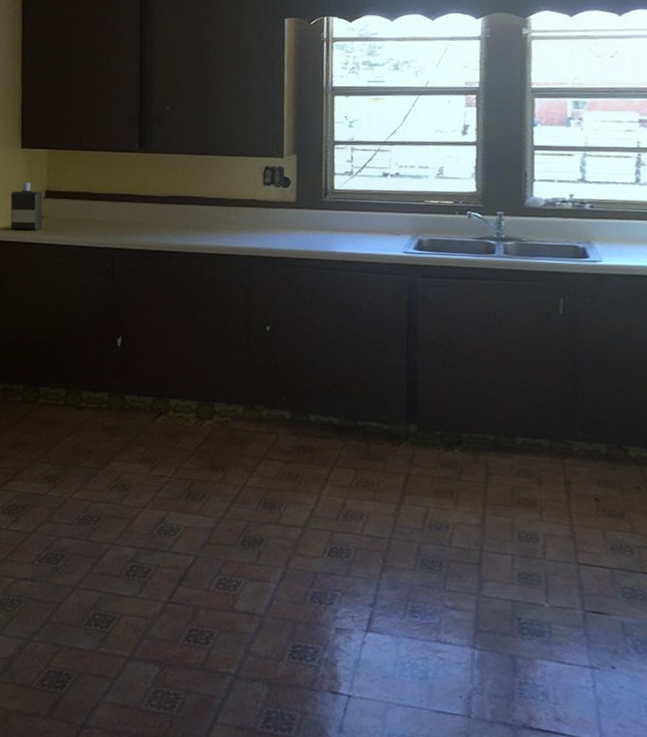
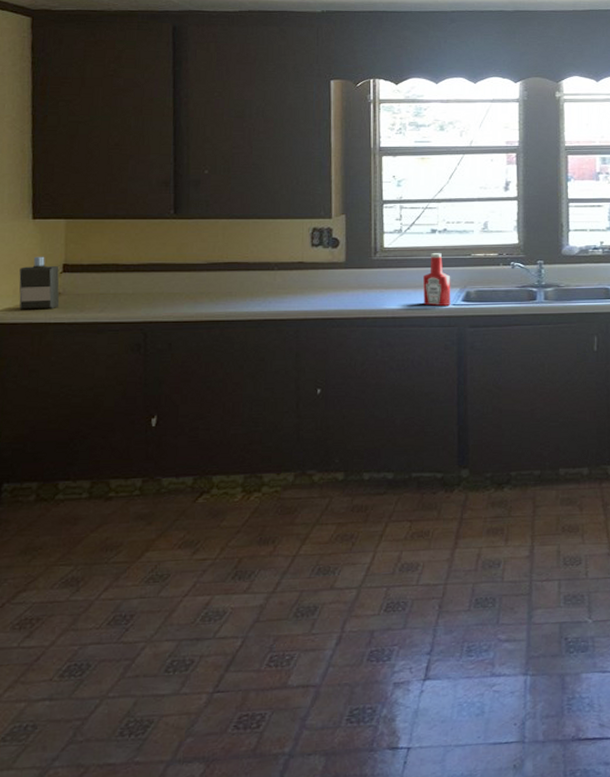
ketchup bottle: none [373,198,403,253] -> present [423,253,451,306]

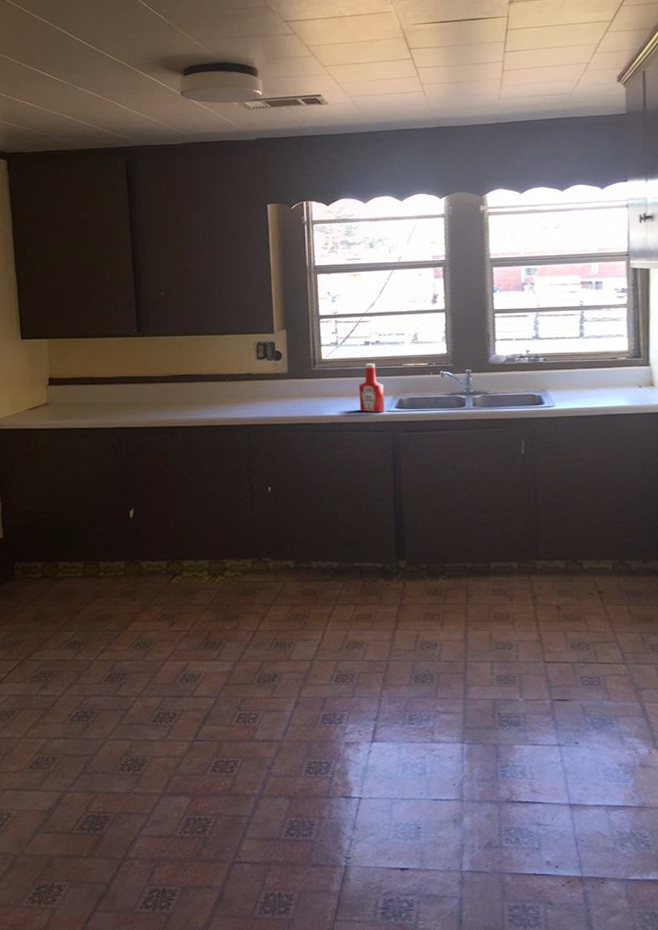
bottle: present [19,256,60,310] -> none [14,371,48,418]

